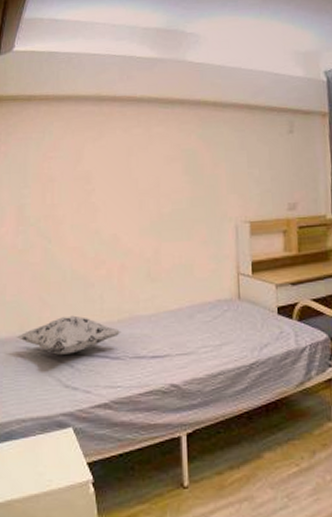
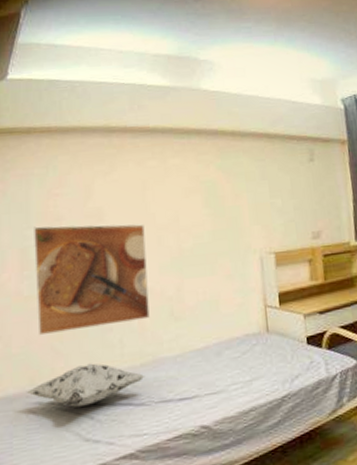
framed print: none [29,186,128,287] -> present [34,224,150,336]

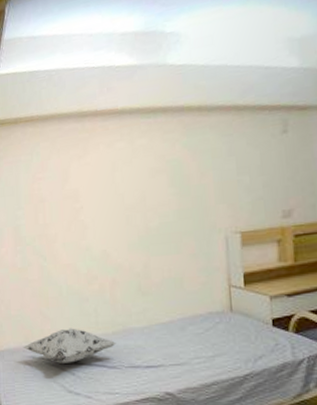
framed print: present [34,224,150,336] -> none [23,204,120,302]

